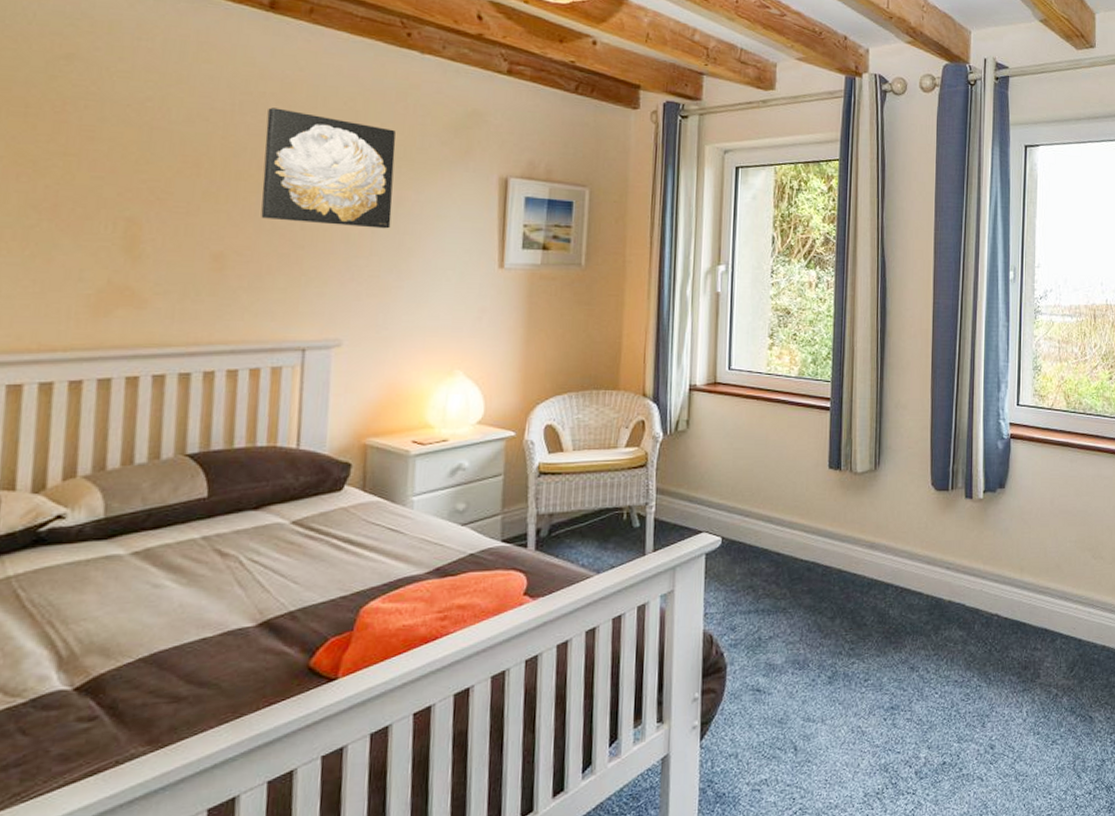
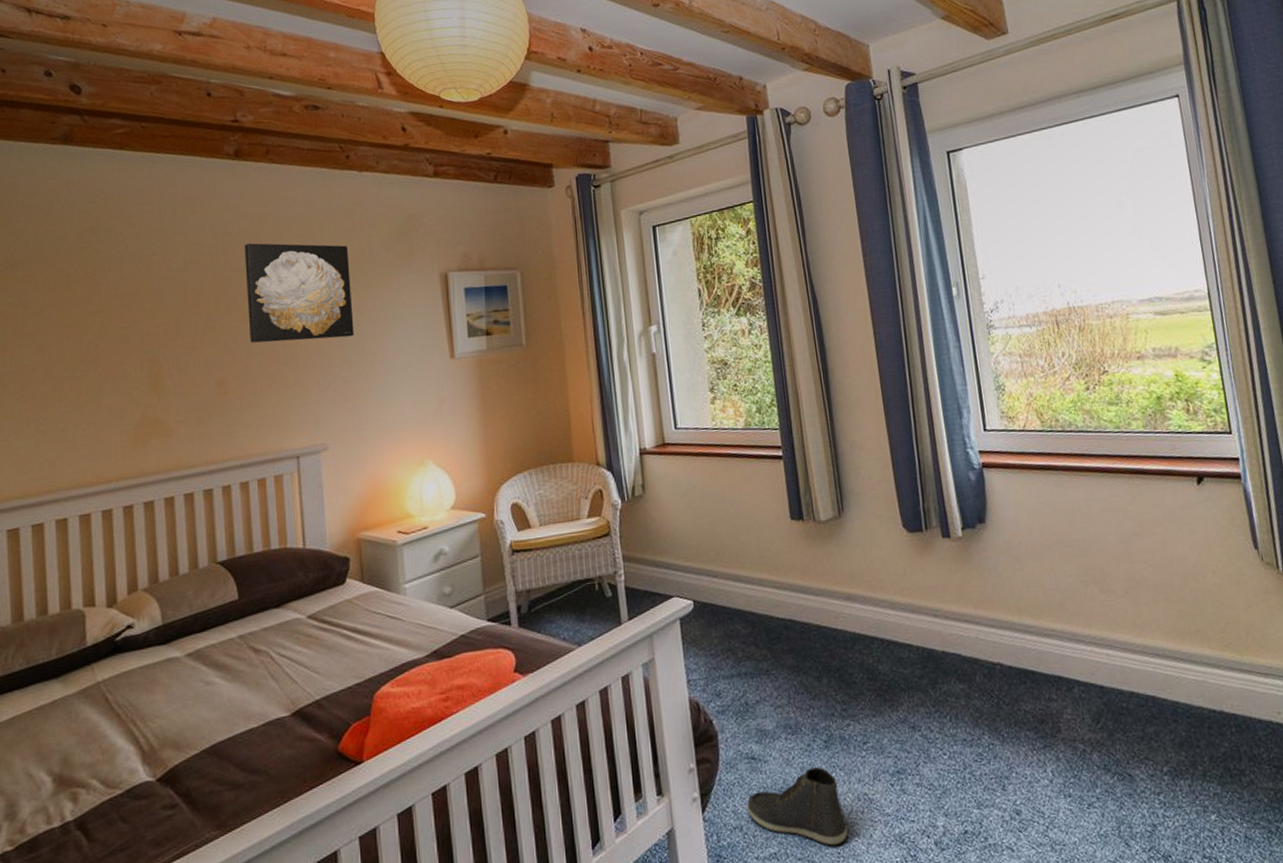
sneaker: none [745,700,838,773] -> present [747,767,848,846]

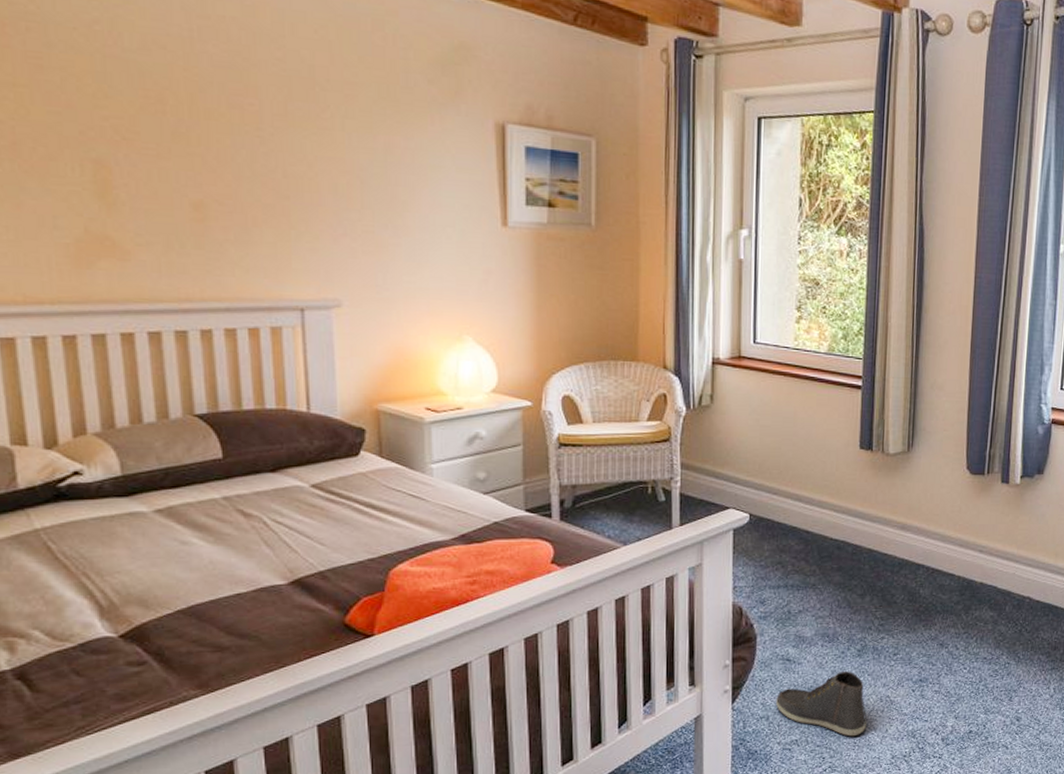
wall art: present [244,243,354,343] -> none [230,35,381,179]

